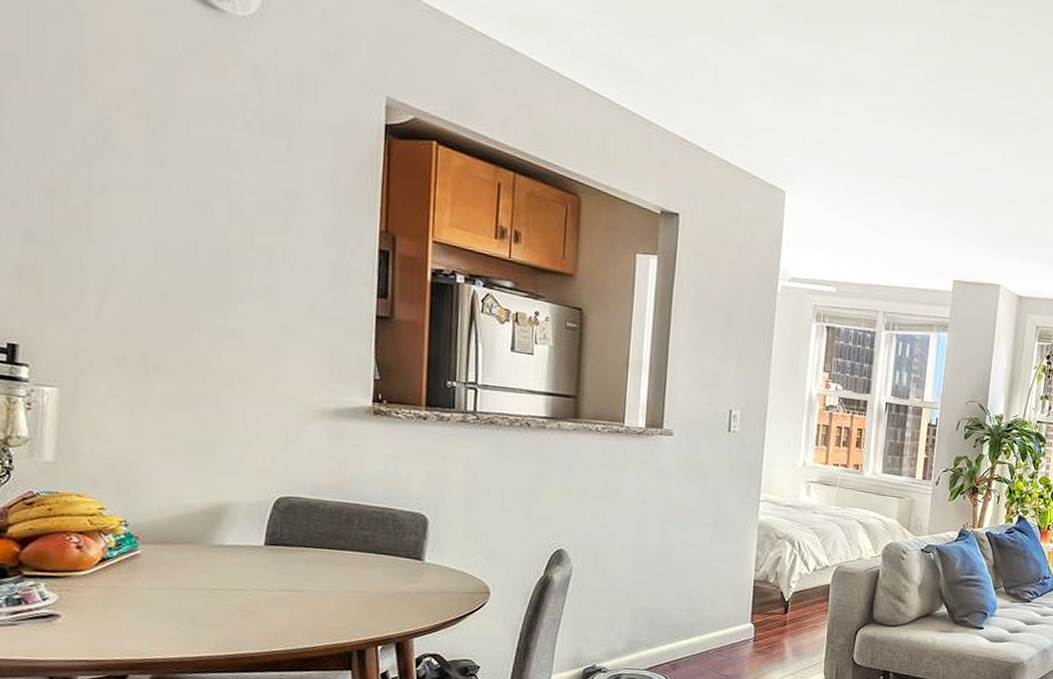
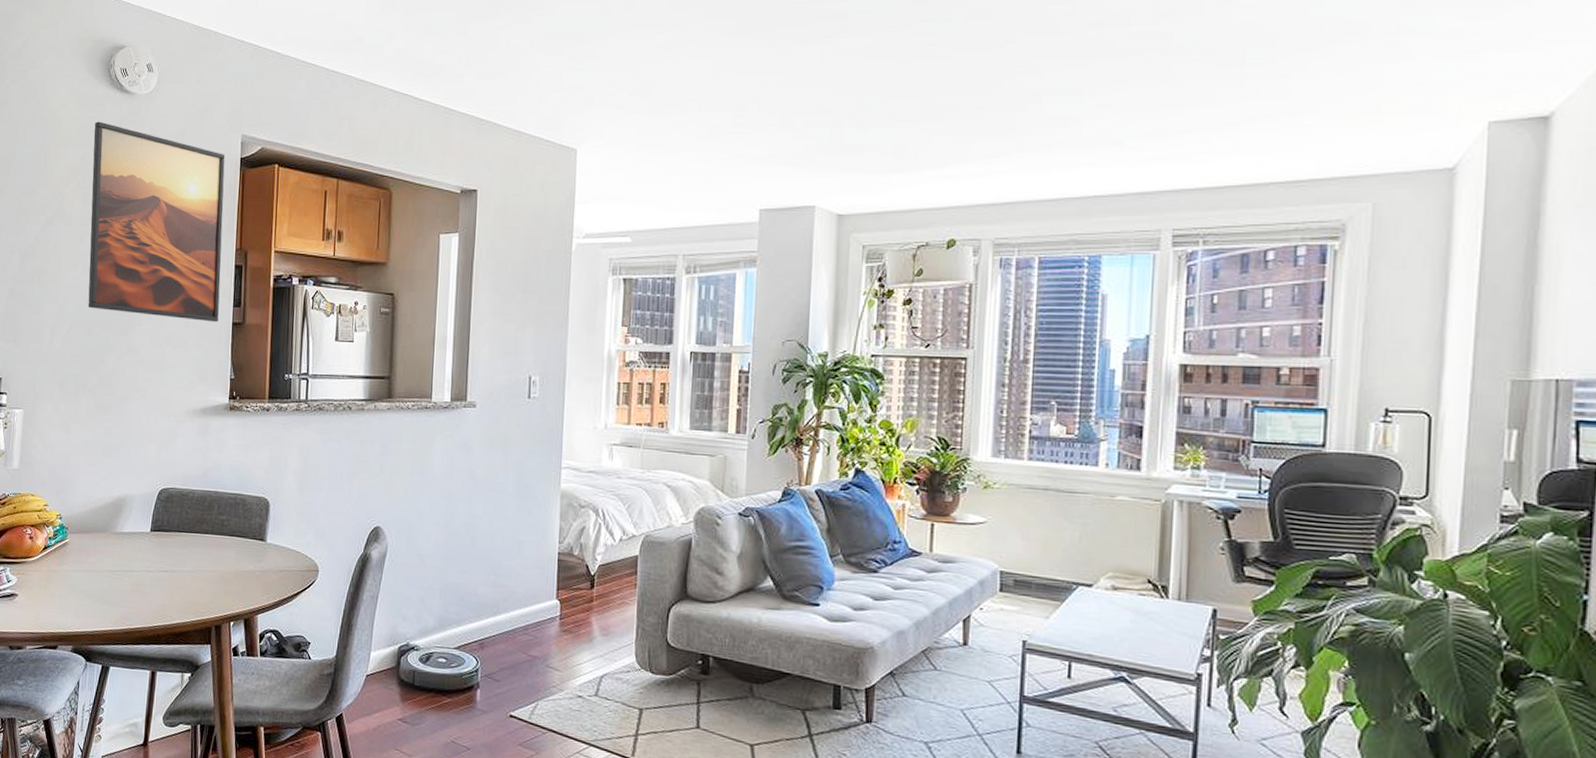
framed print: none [159,35,364,313] -> present [88,121,225,322]

